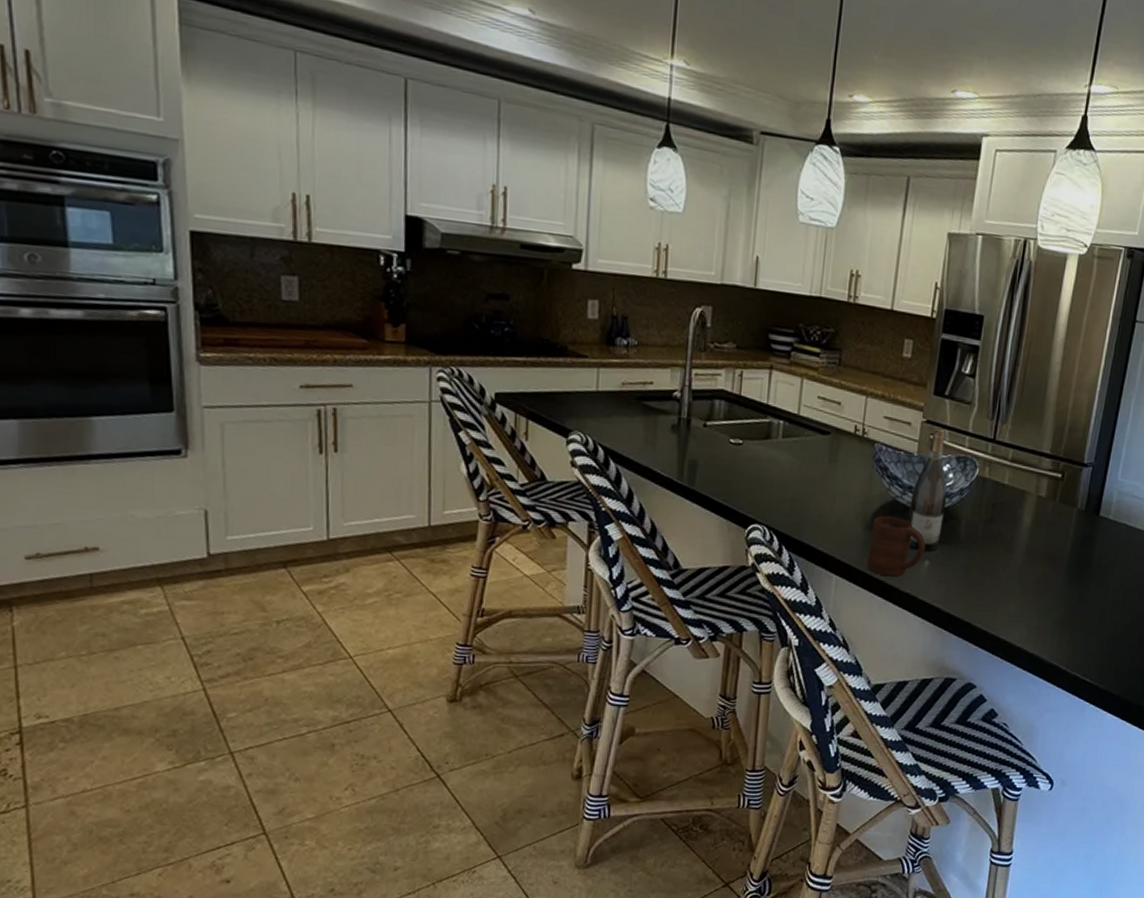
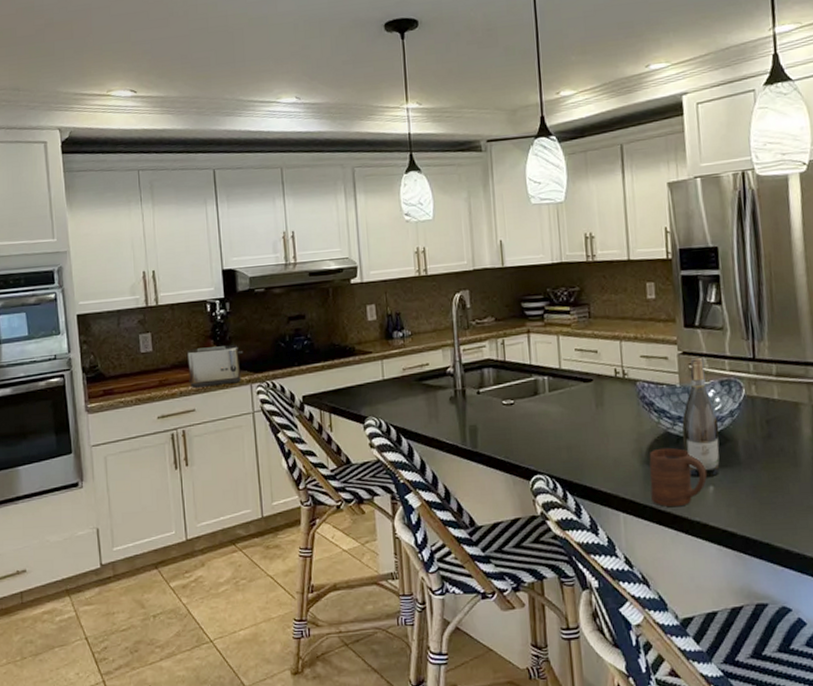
toaster: none [346,308,425,363] -> present [186,344,244,388]

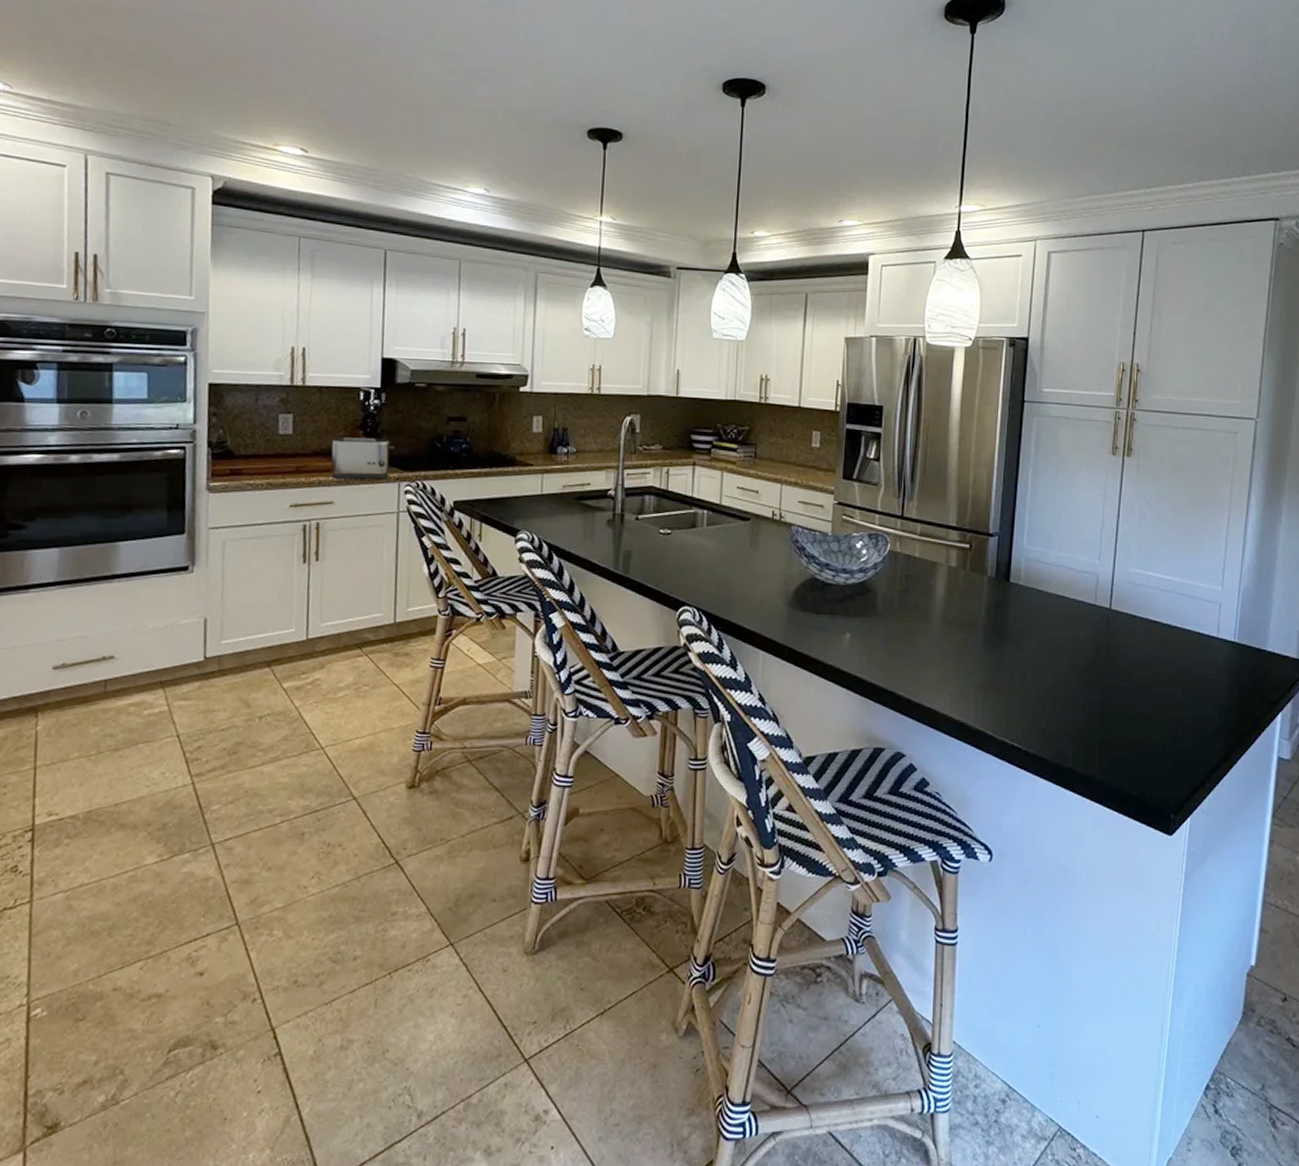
cup: present [649,447,707,508] -> none [791,592,845,650]
wine bottle: present [682,357,720,477] -> none [827,509,862,624]

